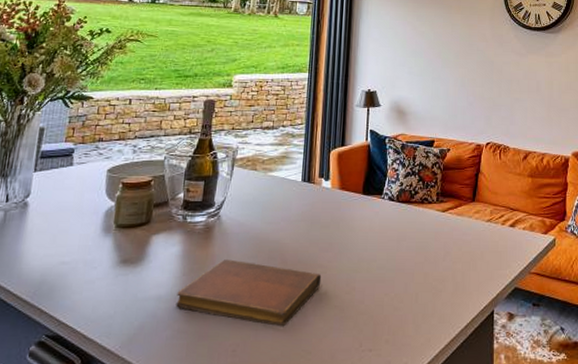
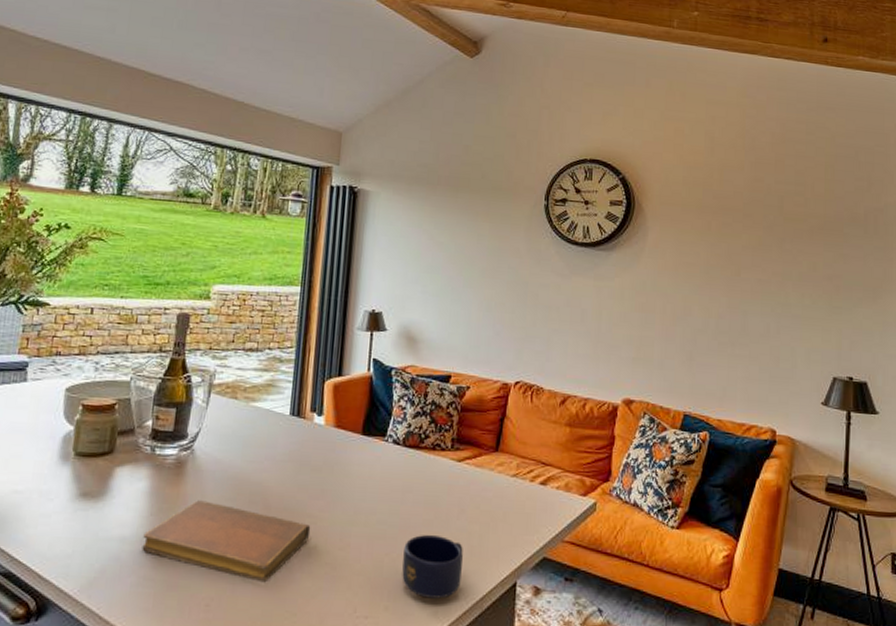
mug: none [399,275,450,330] -> present [402,534,464,599]

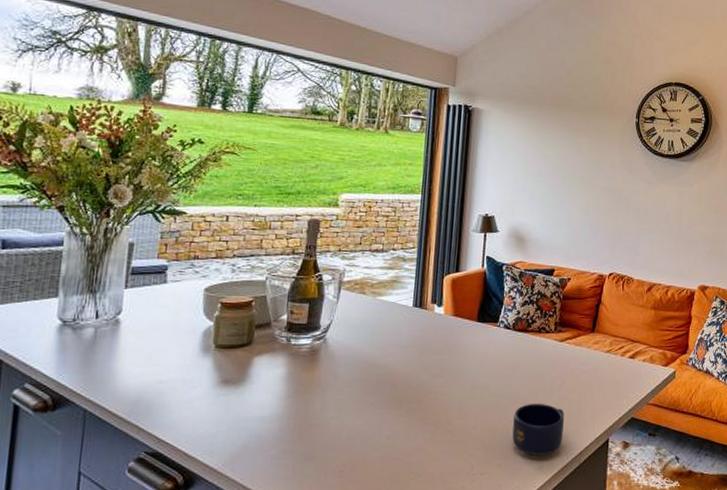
notebook: present [142,500,311,583] -> none [280,382,433,450]

